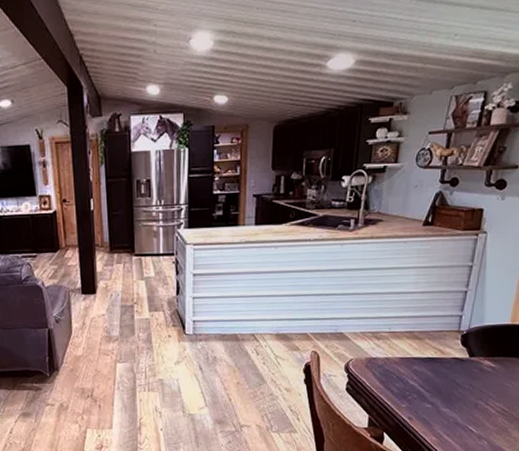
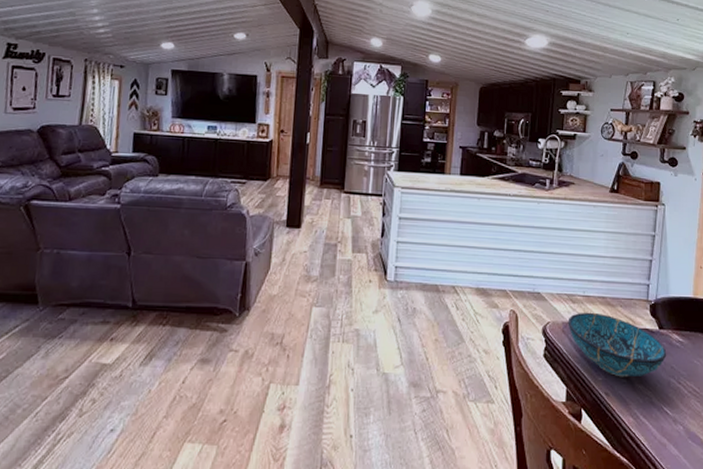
decorative bowl: none [371,346,476,403] -> present [567,312,667,377]

